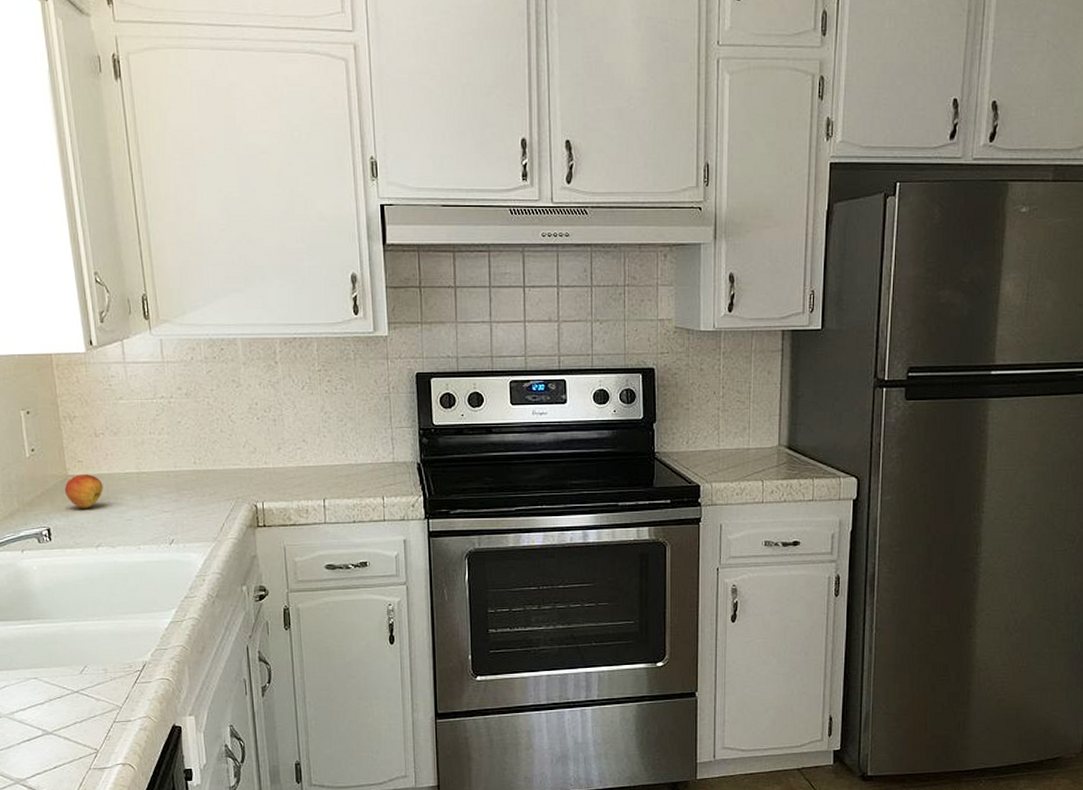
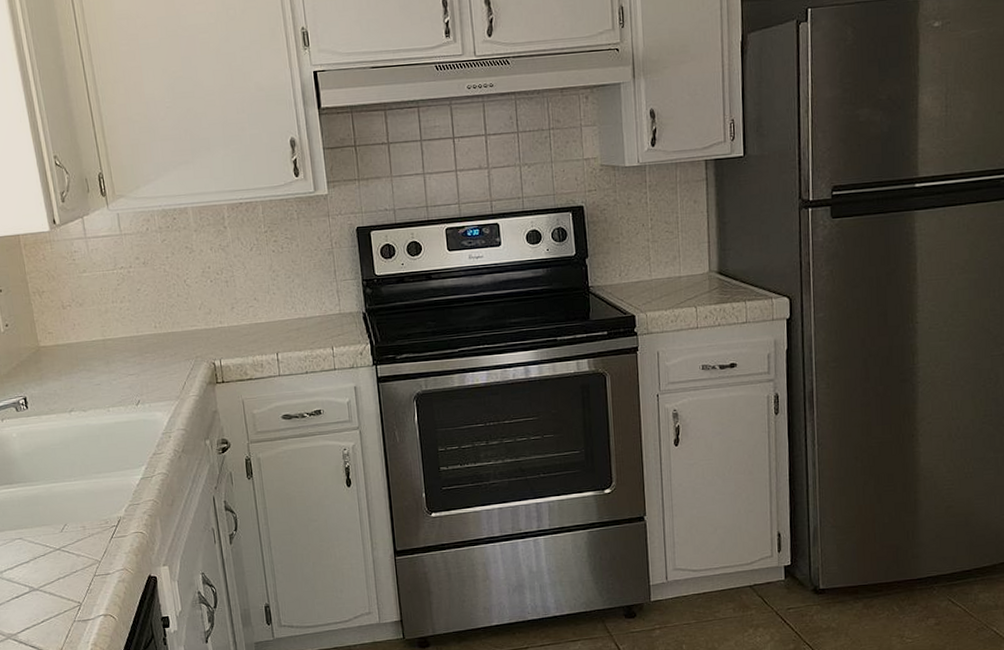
fruit: present [64,474,103,508] -> none [37,344,73,377]

